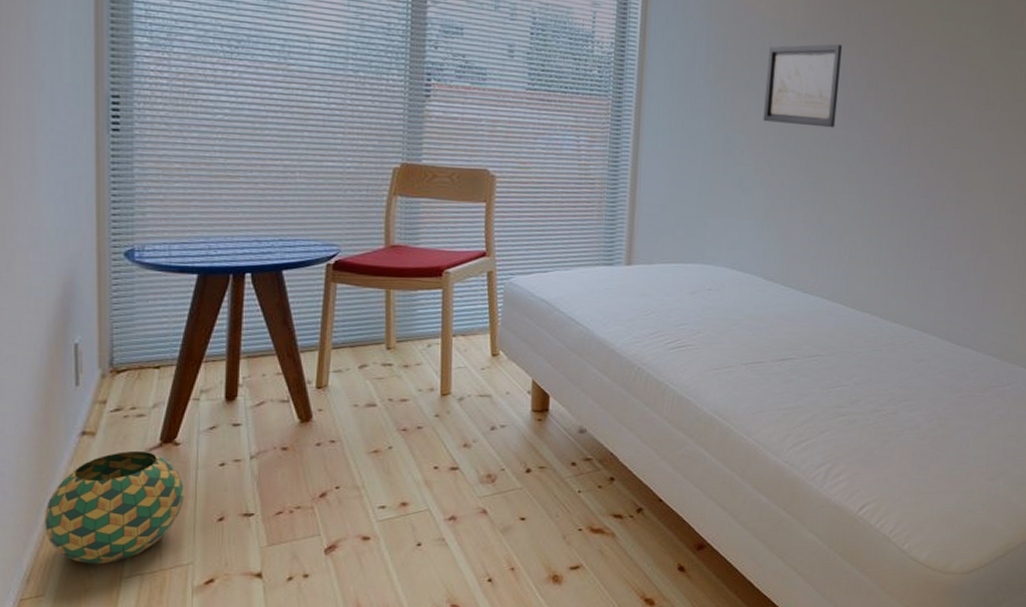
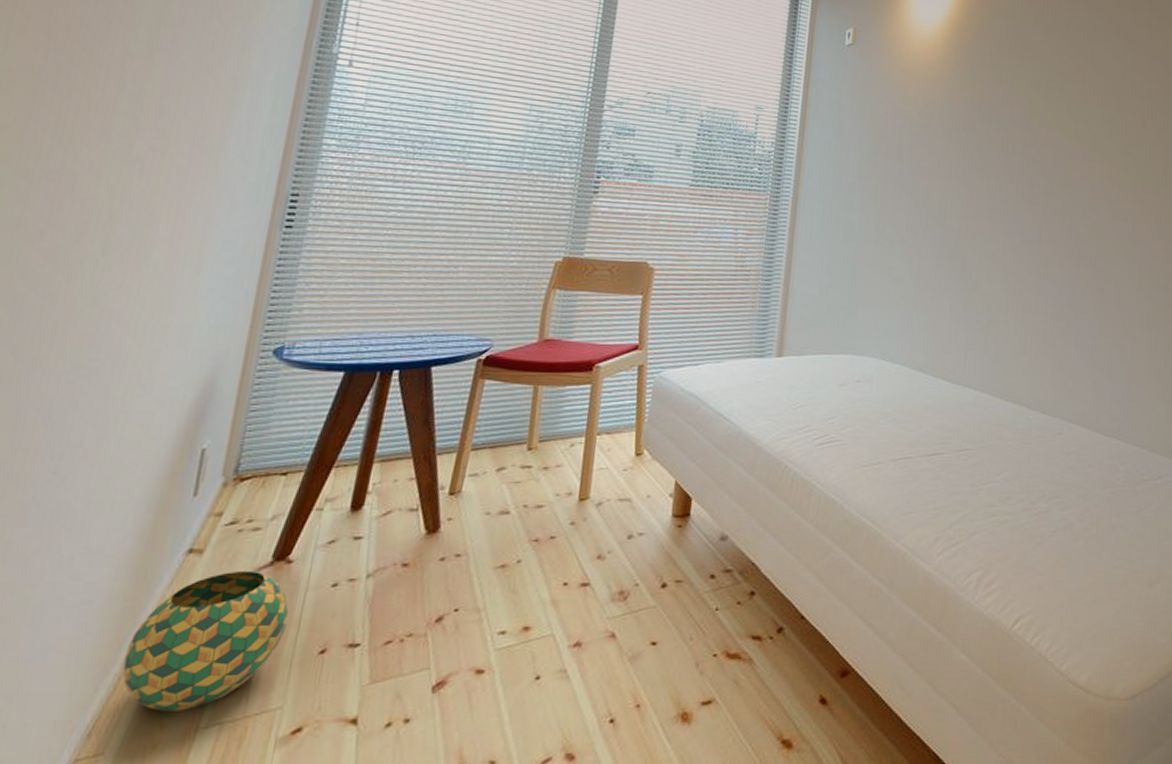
wall art: present [763,44,842,128] -> none [912,142,984,220]

